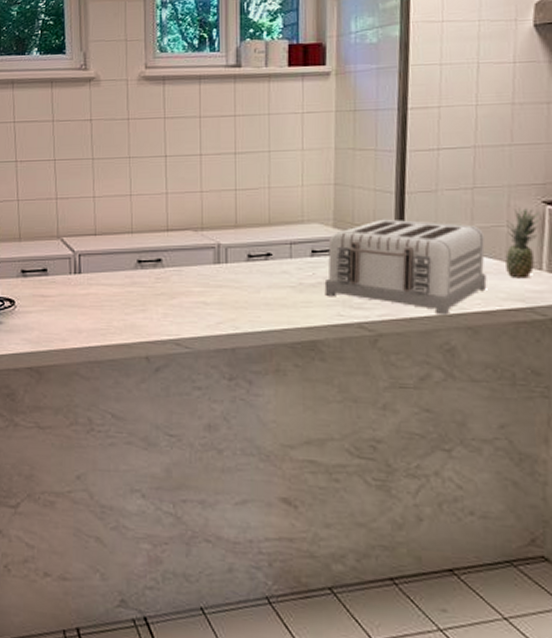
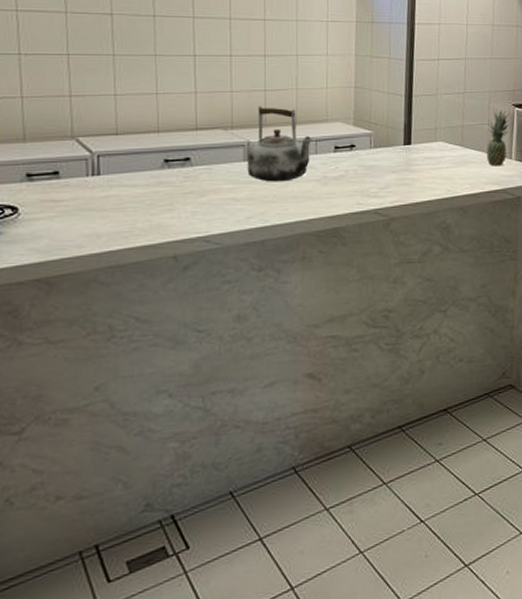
kettle: none [217,206,289,287] -> present [247,105,314,182]
toaster: present [324,219,487,315] -> none [345,118,474,199]

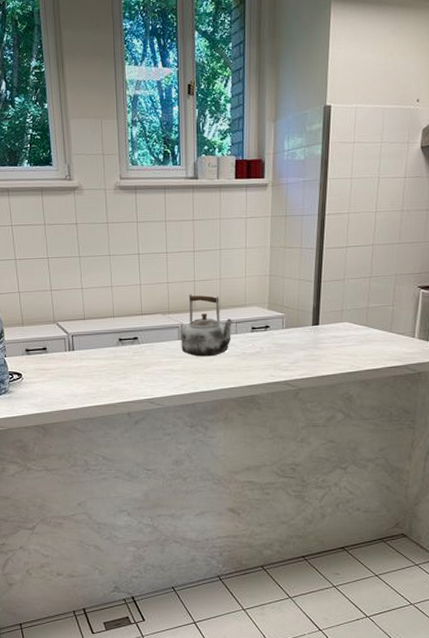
fruit: present [487,110,511,166] -> none [390,292,415,344]

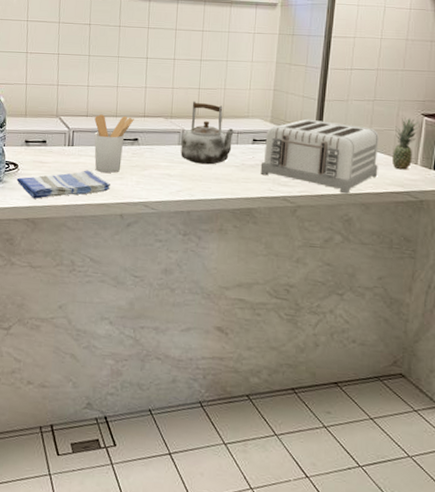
dish towel: none [22,373,115,405] -> present [16,170,110,199]
utensil holder: none [92,315,132,374] -> present [94,114,134,173]
toaster: none [261,302,376,373] -> present [260,118,379,194]
fruit: none [390,292,415,344] -> present [392,118,419,170]

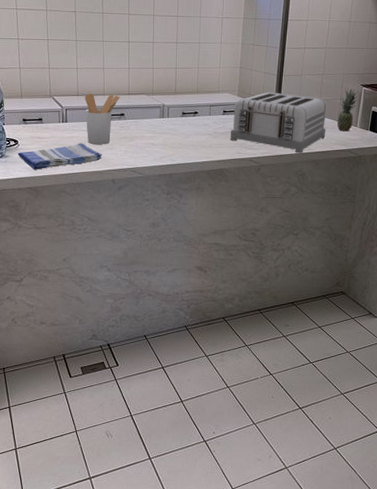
kettle: present [180,100,236,165] -> none [162,79,209,134]

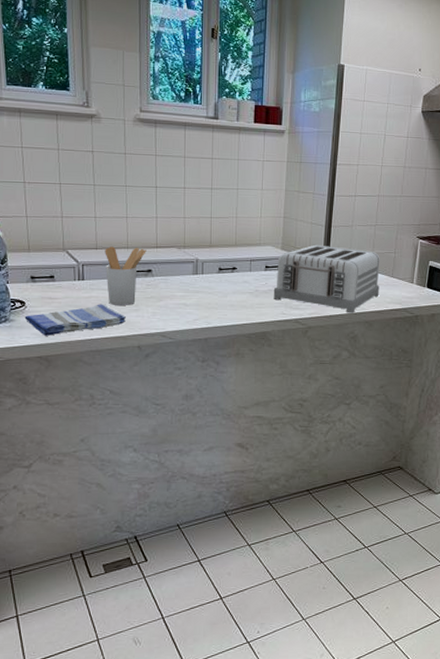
fruit: present [337,88,359,132] -> none [392,241,414,289]

